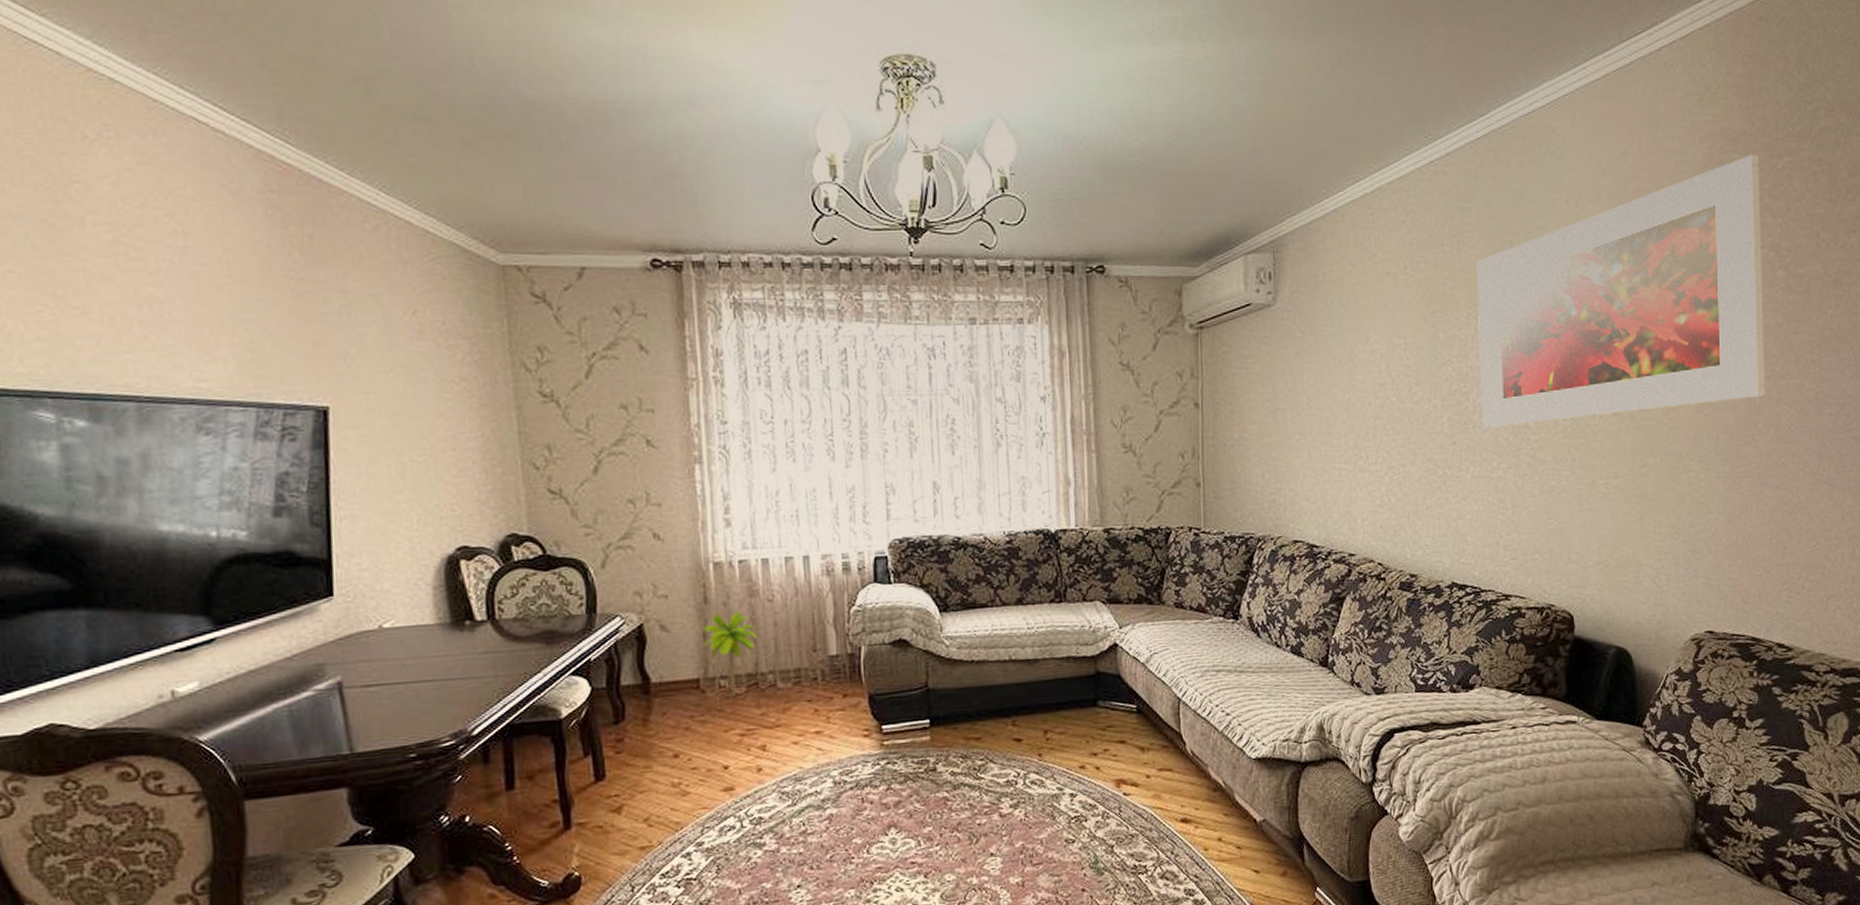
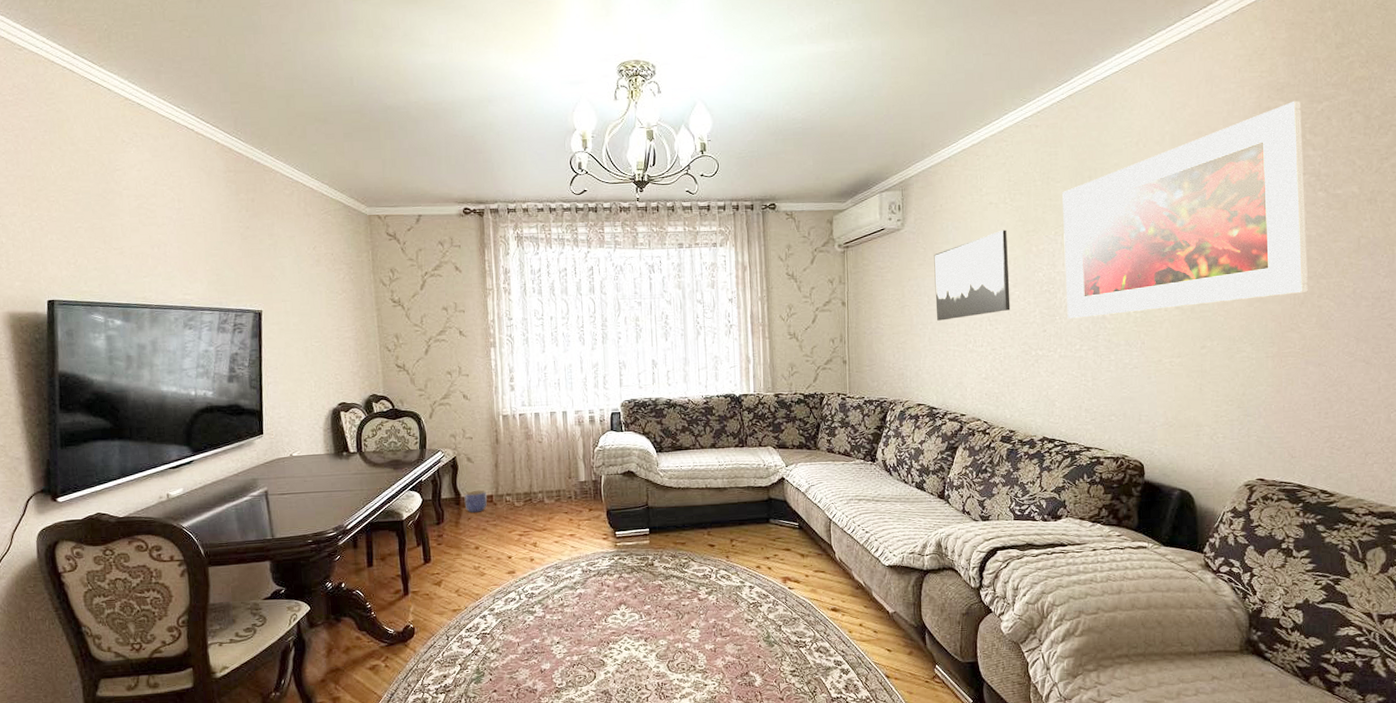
planter: none [655,671,691,705] -> present [464,490,487,513]
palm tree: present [703,610,758,698] -> none [495,448,532,509]
wall art: none [1314,309,1412,429] -> present [934,229,1011,321]

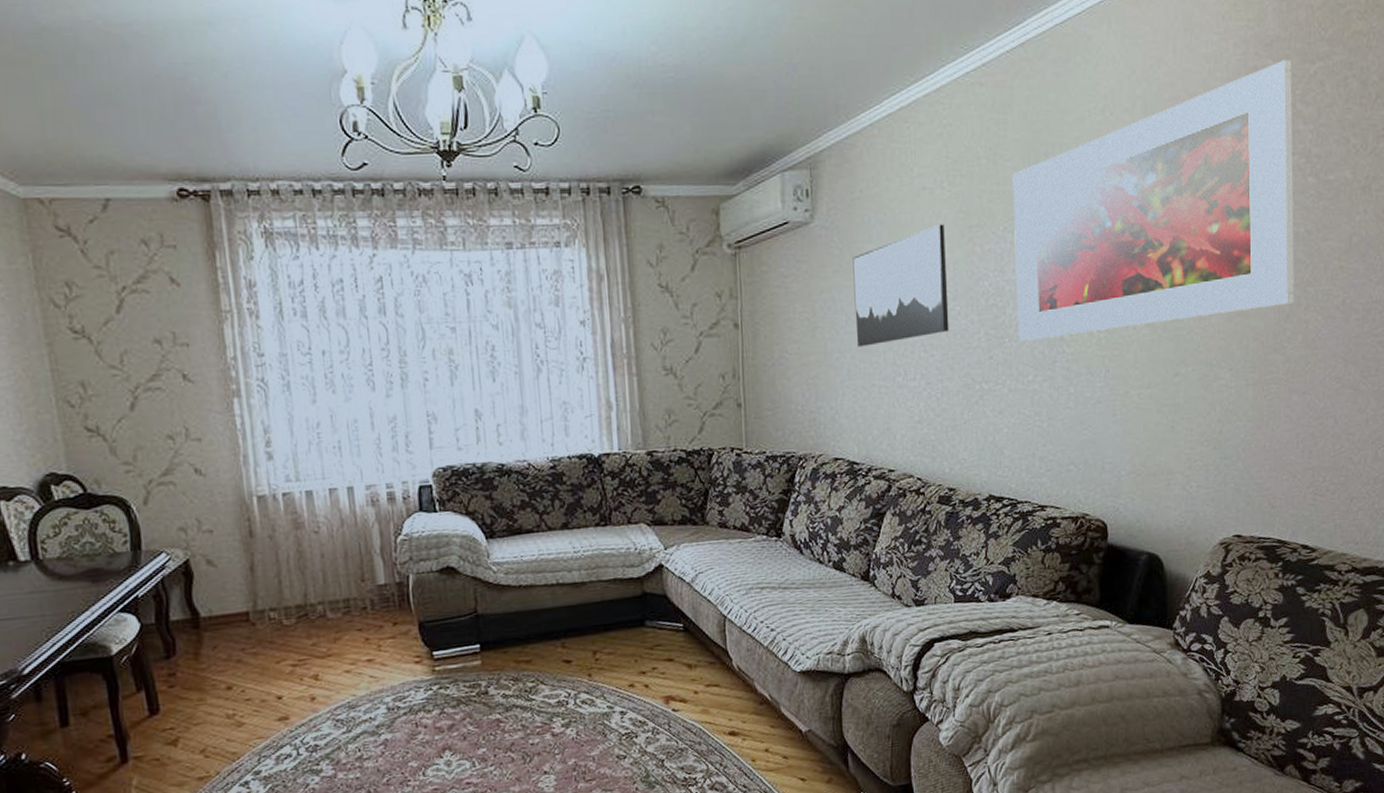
planter: present [464,490,487,513] -> none [205,604,241,639]

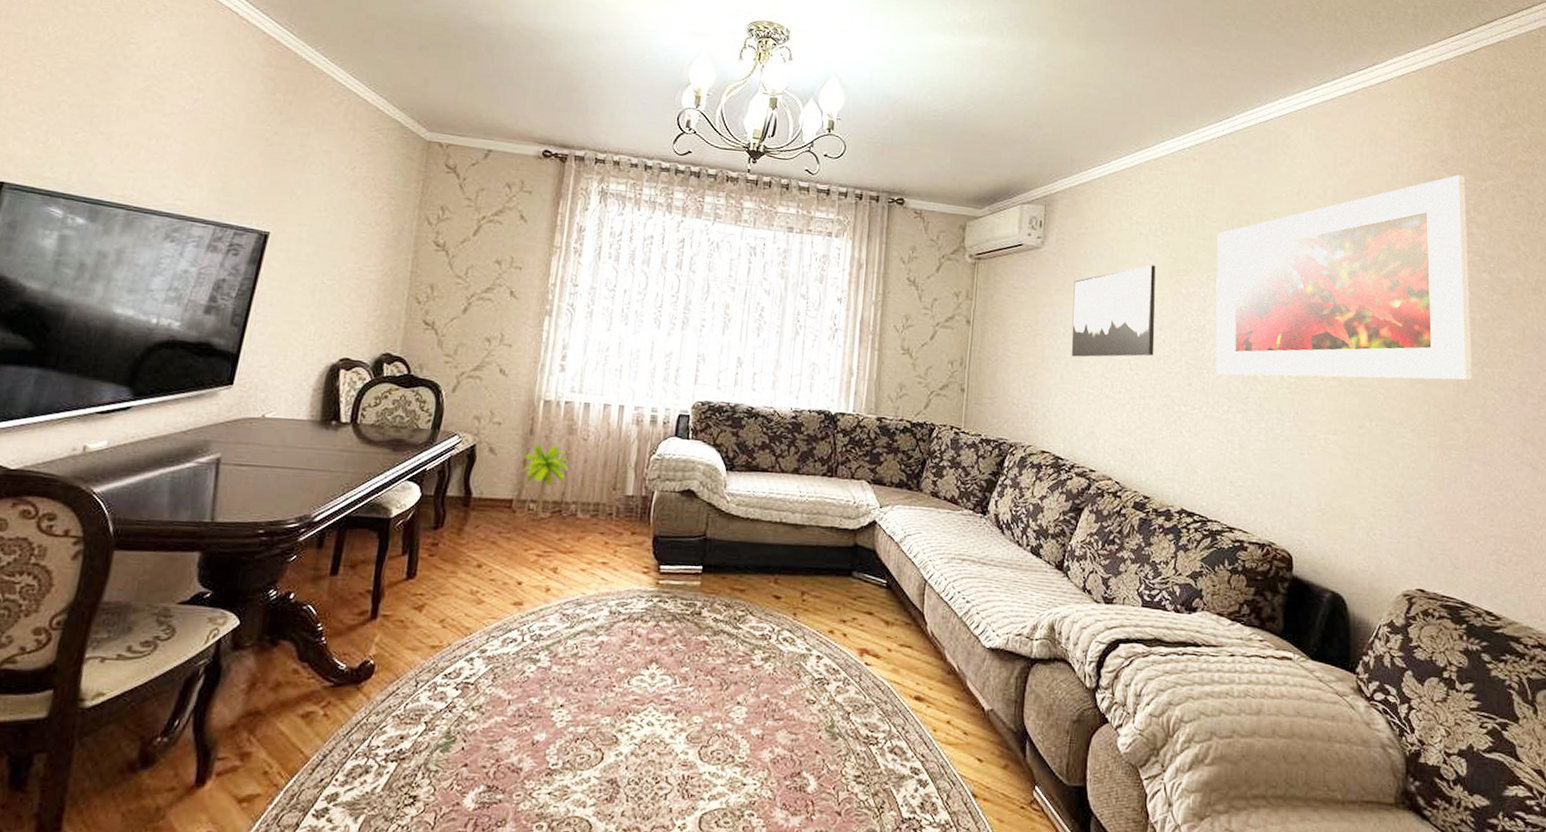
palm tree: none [250,543,306,630] -> present [521,444,569,521]

